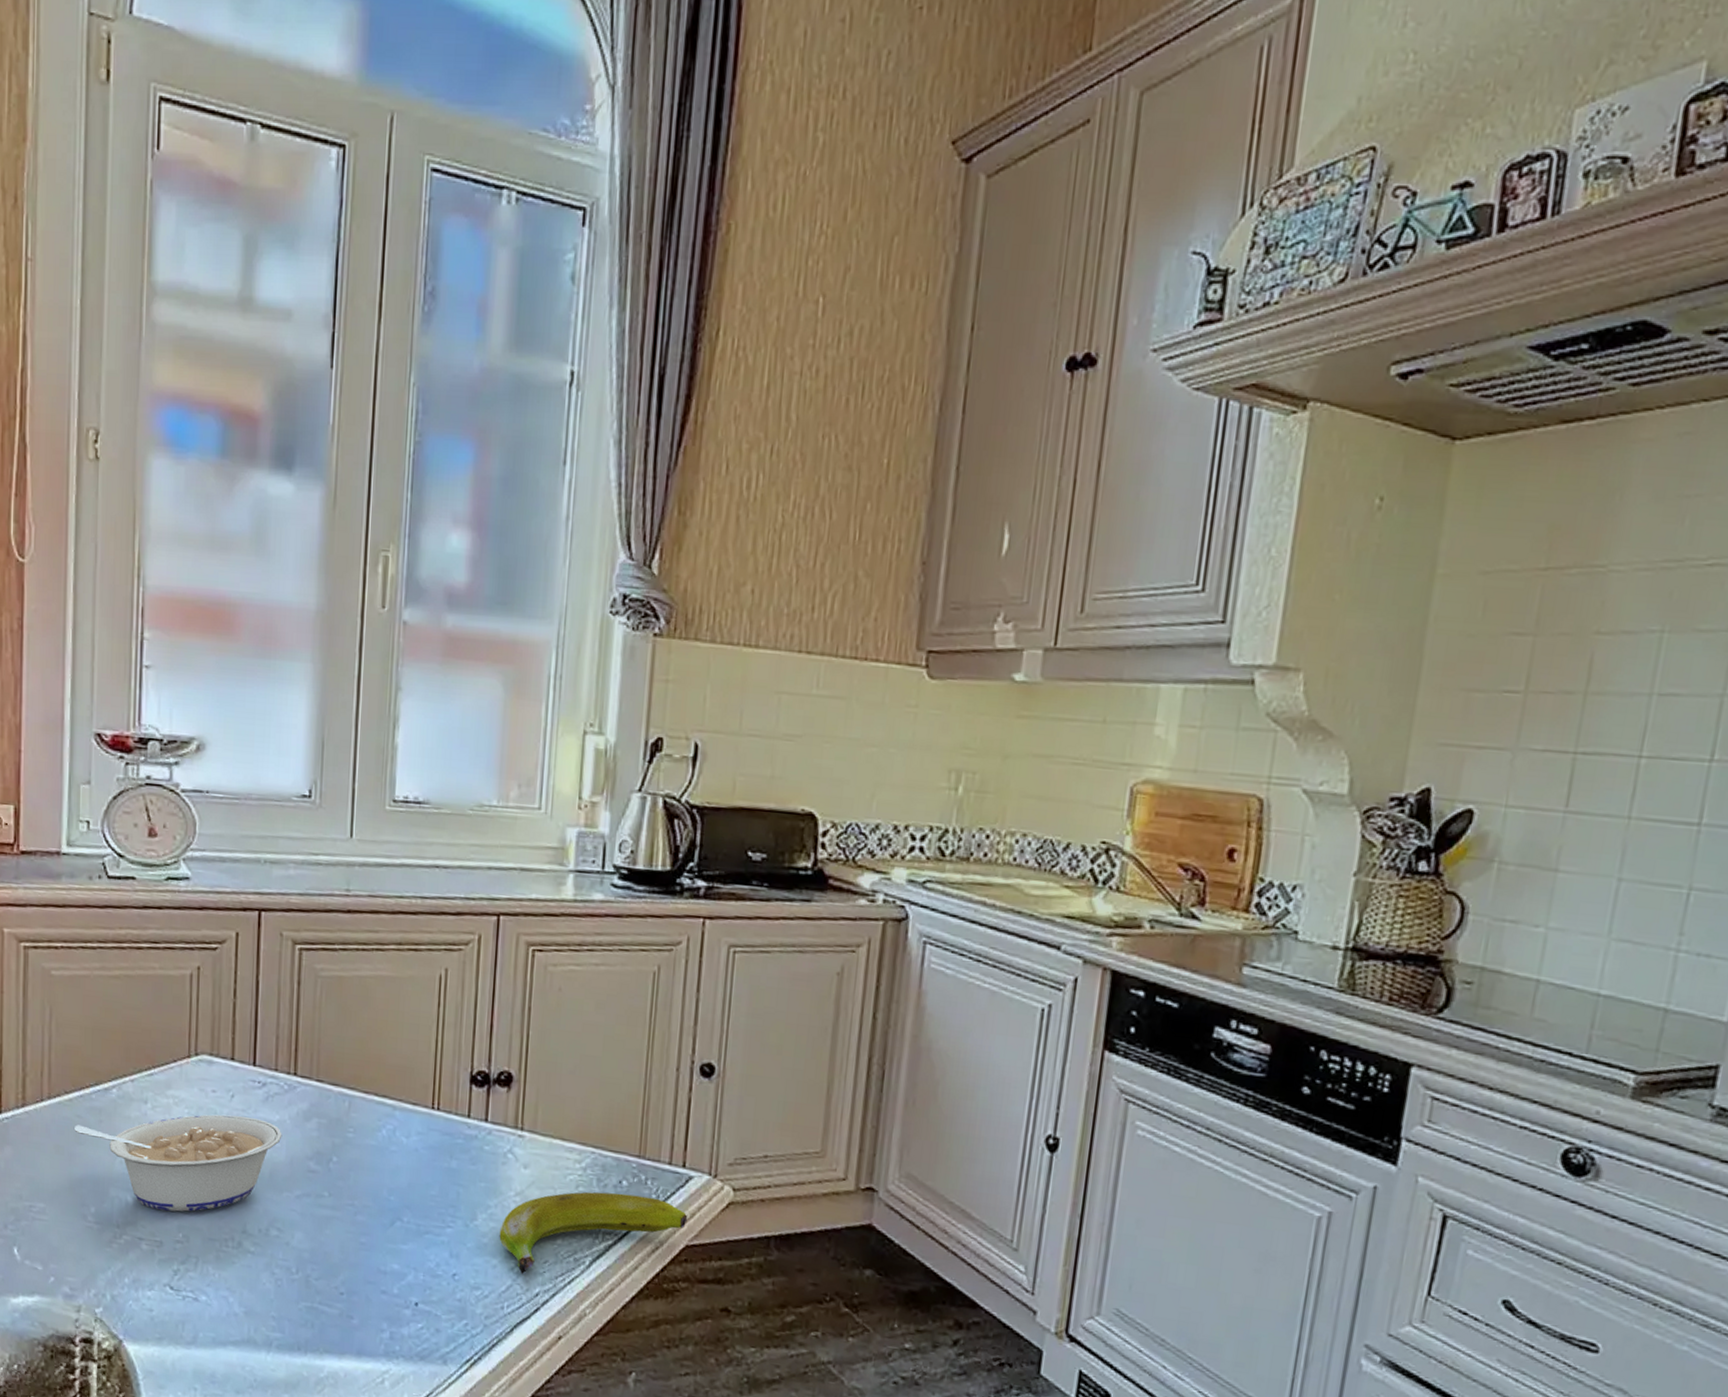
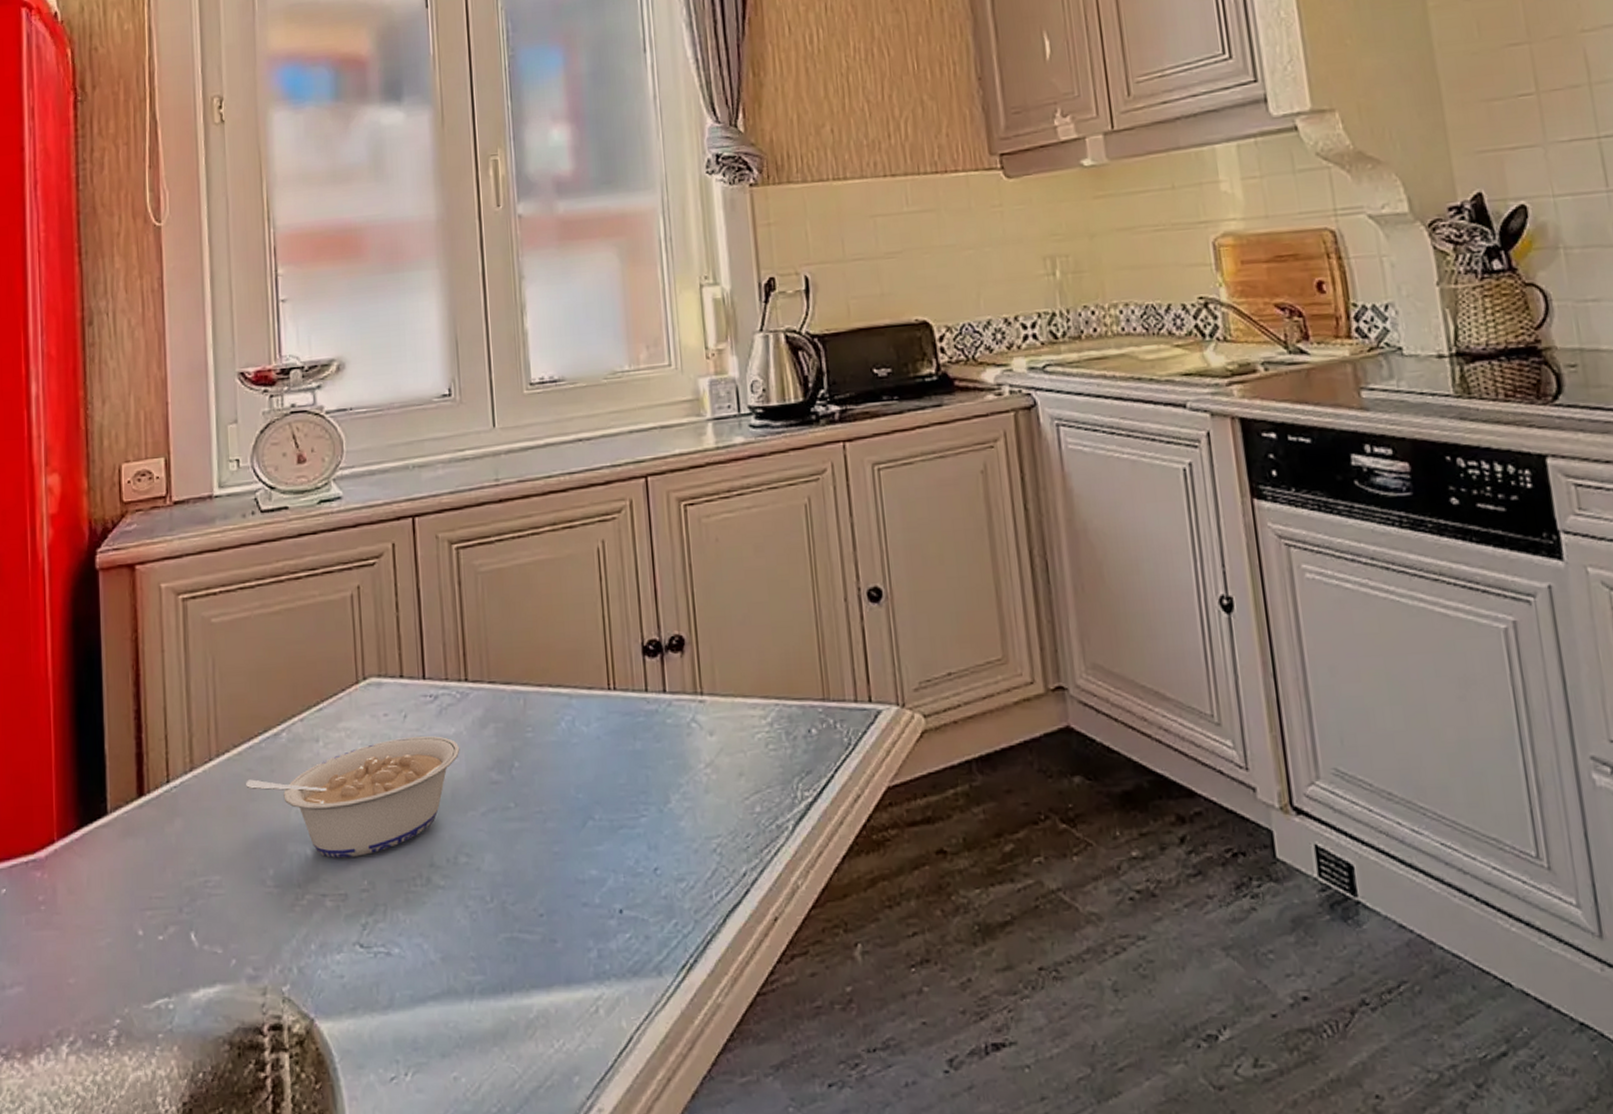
banana: present [499,1191,688,1275] -> none [695,741,884,855]

